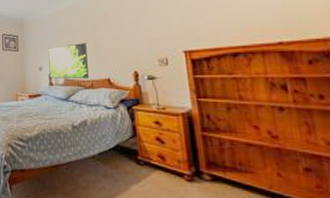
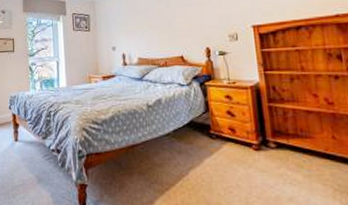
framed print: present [48,43,89,79] -> none [121,20,162,58]

